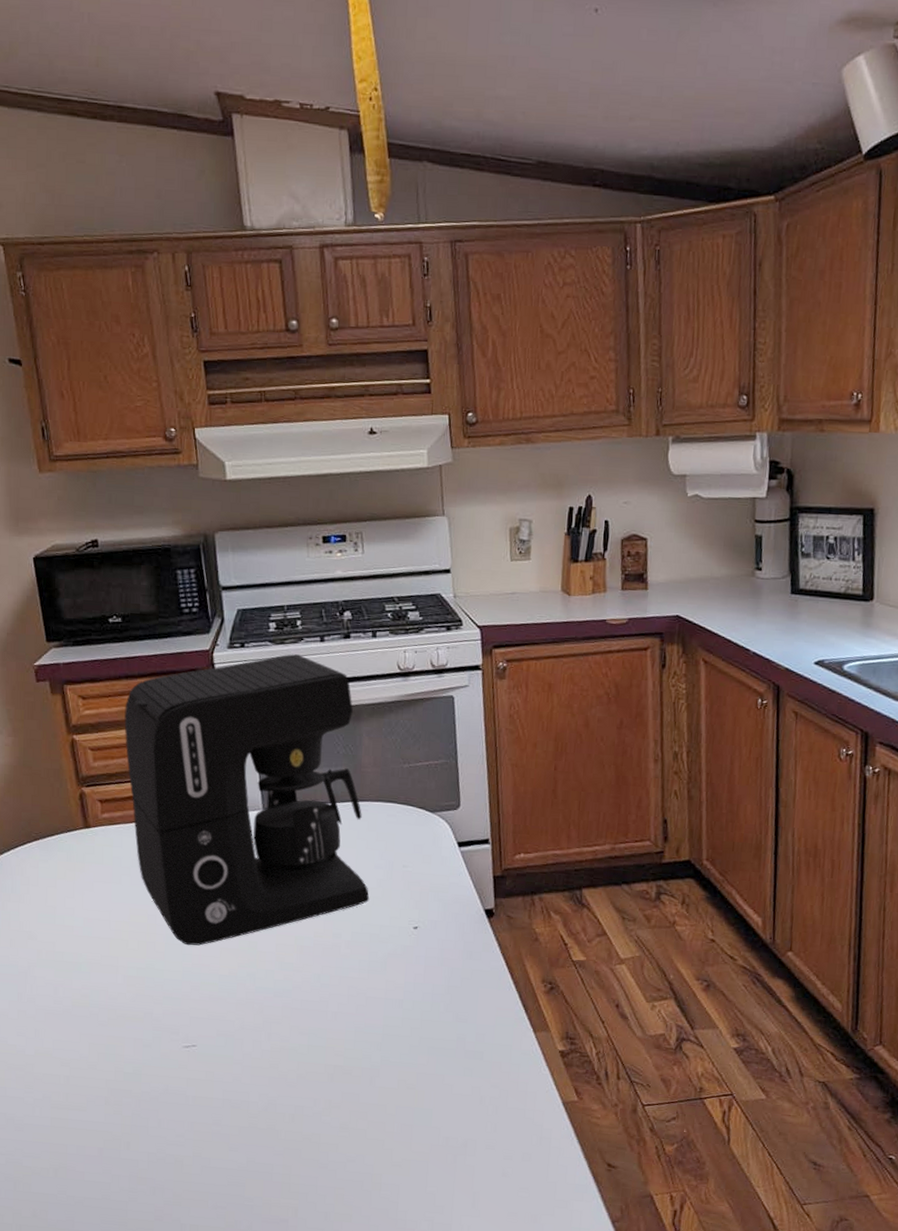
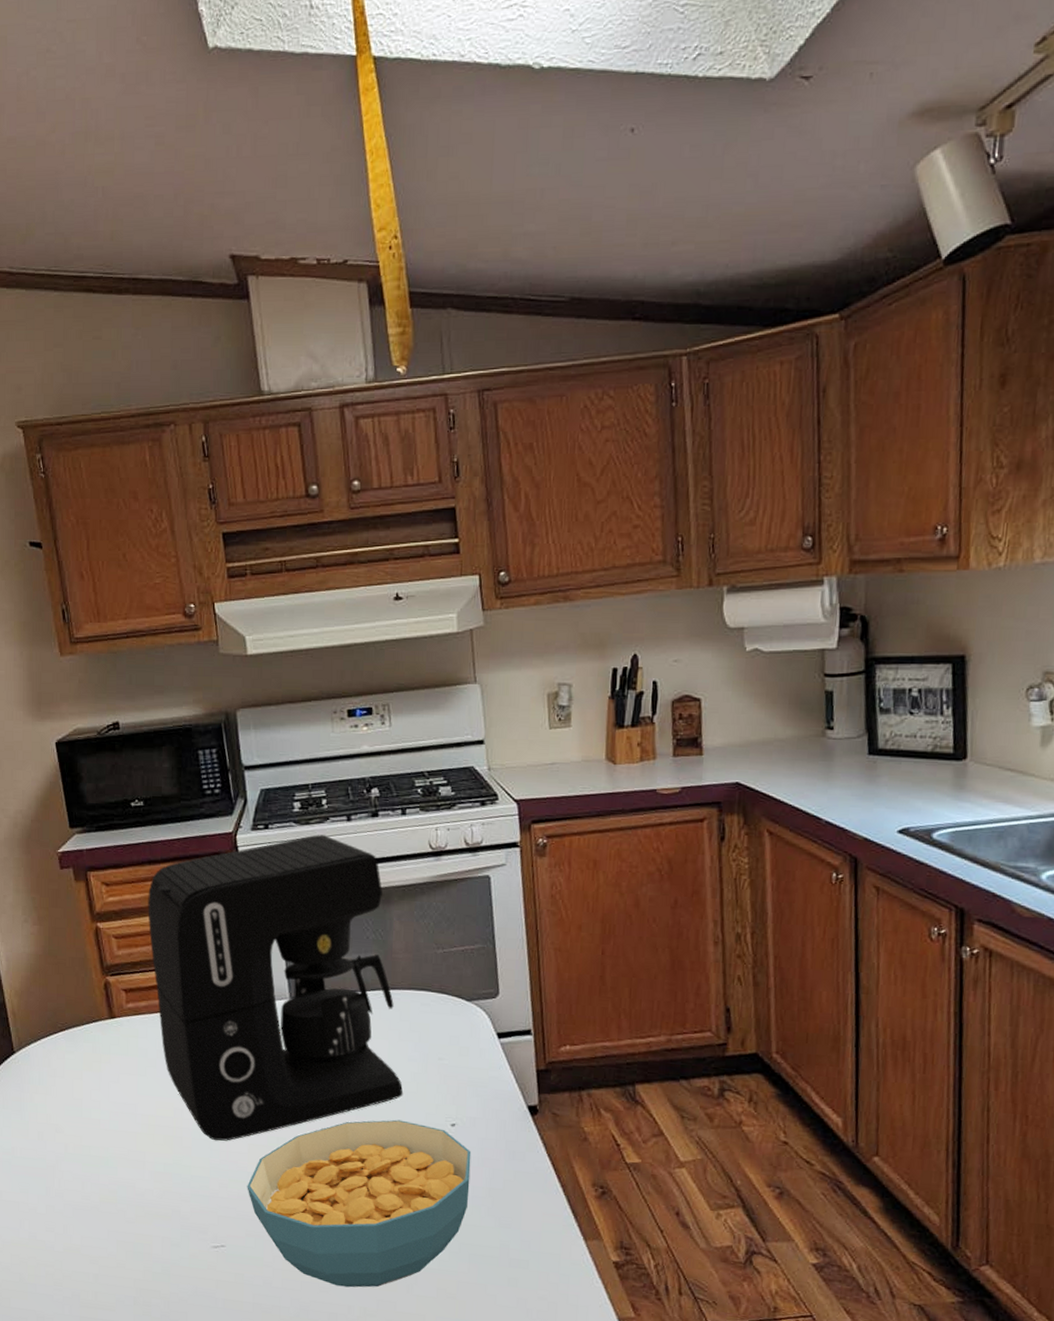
cereal bowl: none [218,923,432,1082] -> present [247,1119,472,1288]

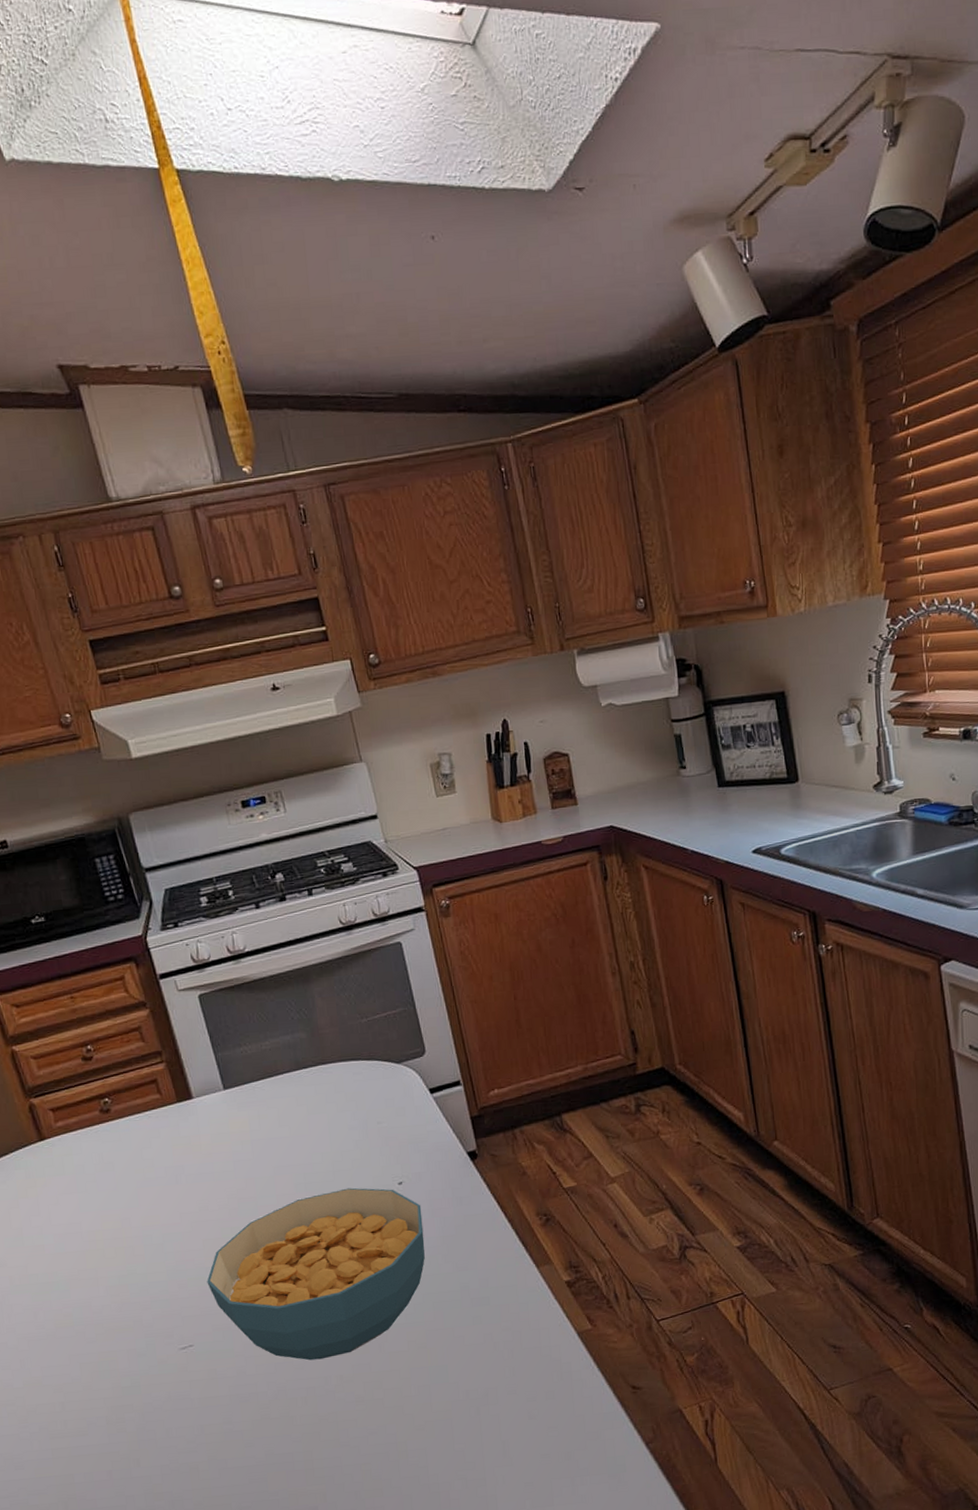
coffee maker: present [148,834,404,1141] -> none [62,925,349,1244]

